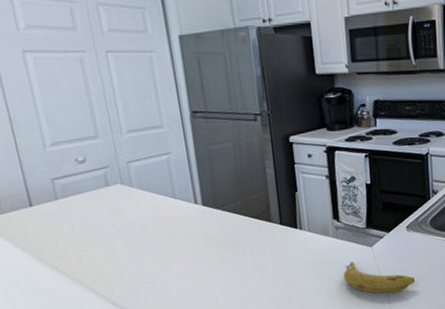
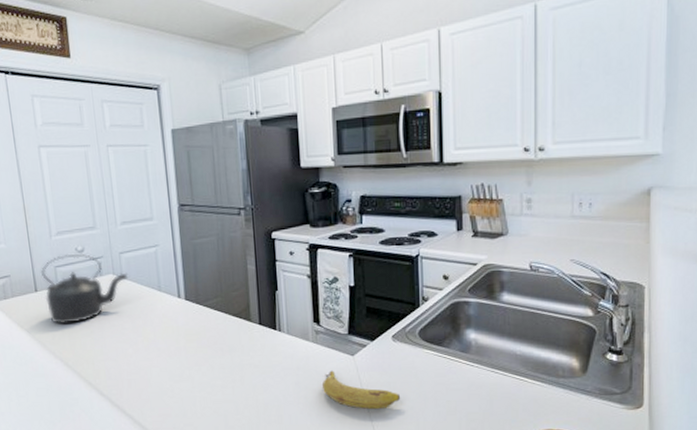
kettle: none [34,163,139,238] -> present [40,253,129,324]

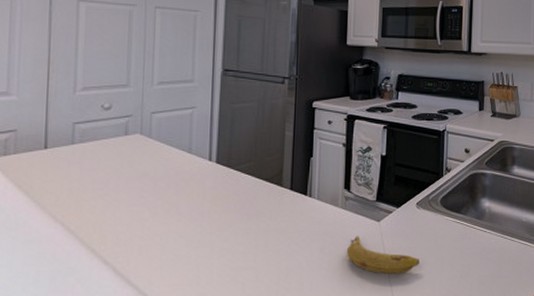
kettle: present [40,253,129,324] -> none [55,110,158,185]

